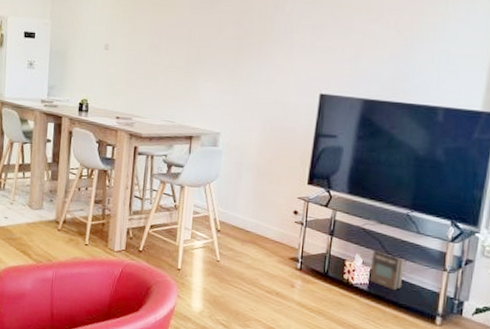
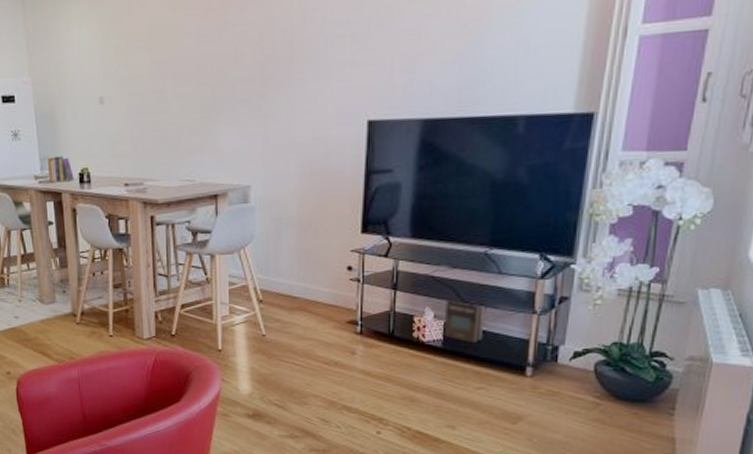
books: none [53,86,75,109] -> present [48,156,74,183]

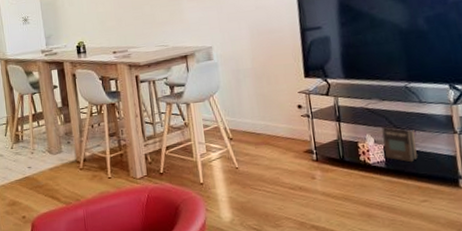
books: present [48,156,74,183] -> none [51,34,73,55]

